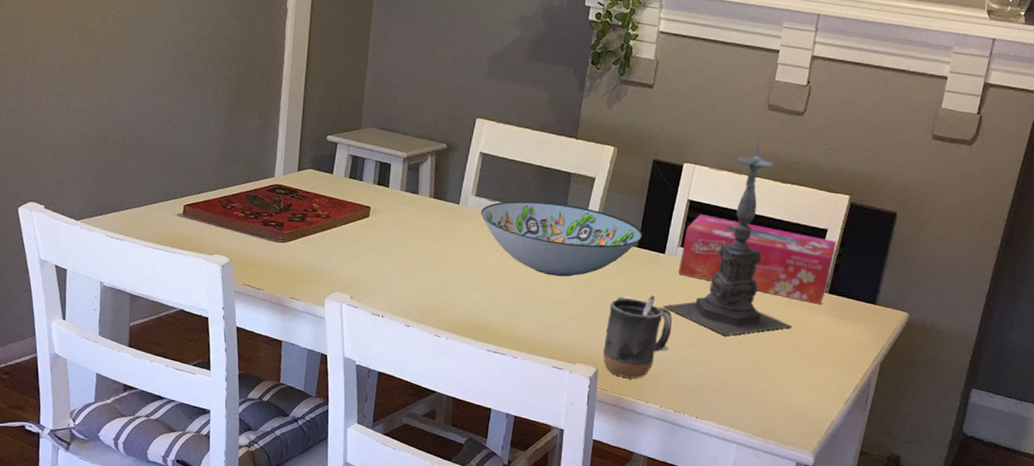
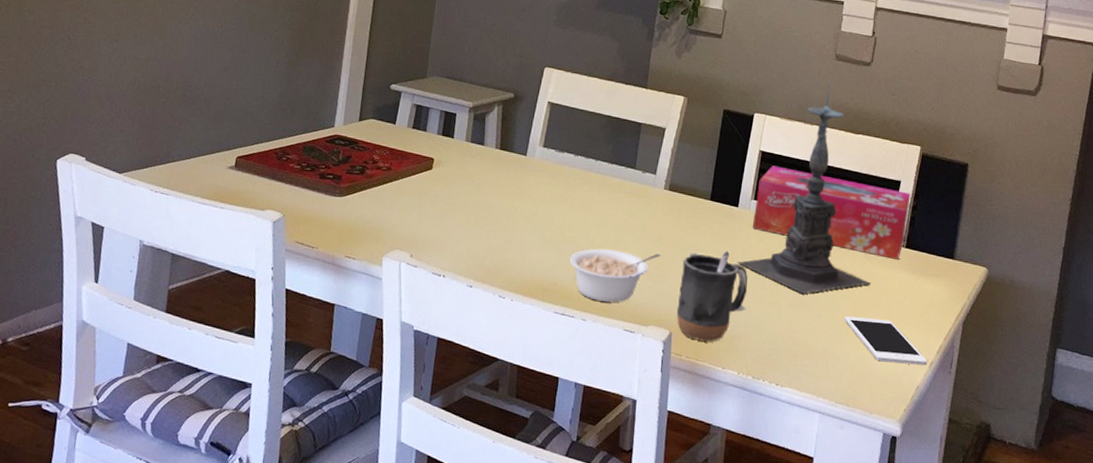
decorative bowl: present [481,200,643,277] -> none [548,152,715,232]
legume: none [501,292,589,342] -> present [569,248,661,302]
cell phone: none [764,356,843,403] -> present [844,316,927,366]

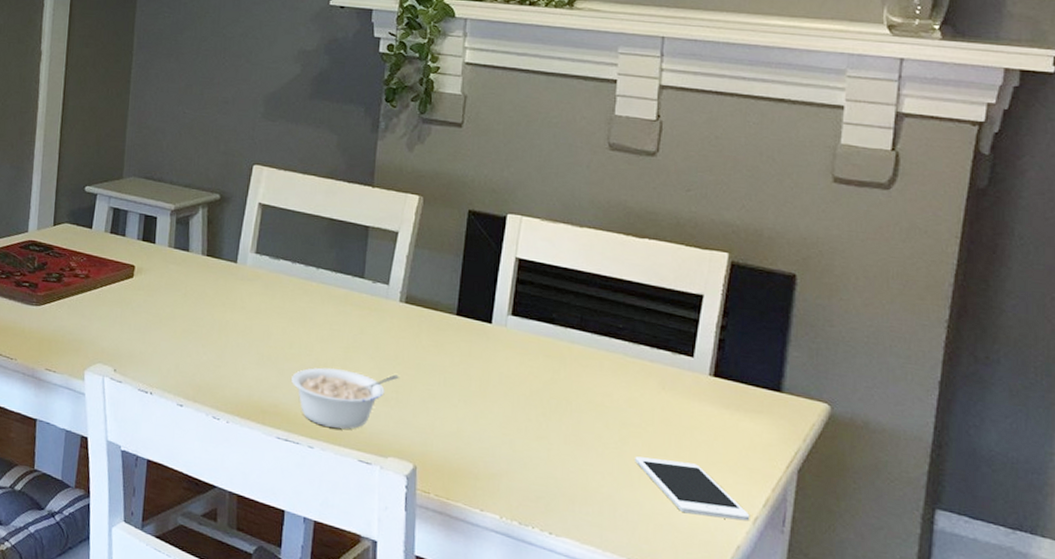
mug: present [676,250,748,342] -> none [421,373,508,479]
candle holder: present [737,82,870,295] -> none [494,176,668,429]
tissue box: present [753,165,911,261] -> none [511,275,718,392]

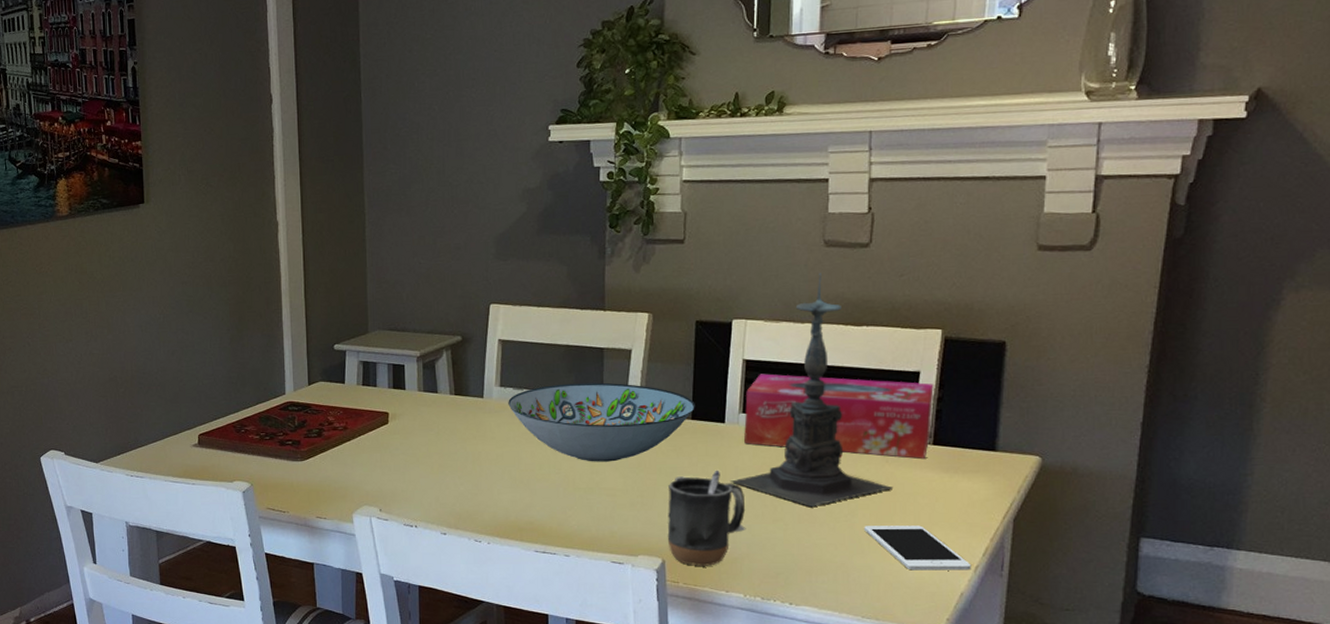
decorative bowl: none [262,258,462,350] -> present [508,382,695,462]
legume: present [291,367,399,429] -> none [544,481,643,535]
mug: none [421,373,508,479] -> present [667,470,746,566]
candle holder: none [494,176,668,429] -> present [731,272,892,508]
tissue box: none [511,275,718,392] -> present [744,373,934,460]

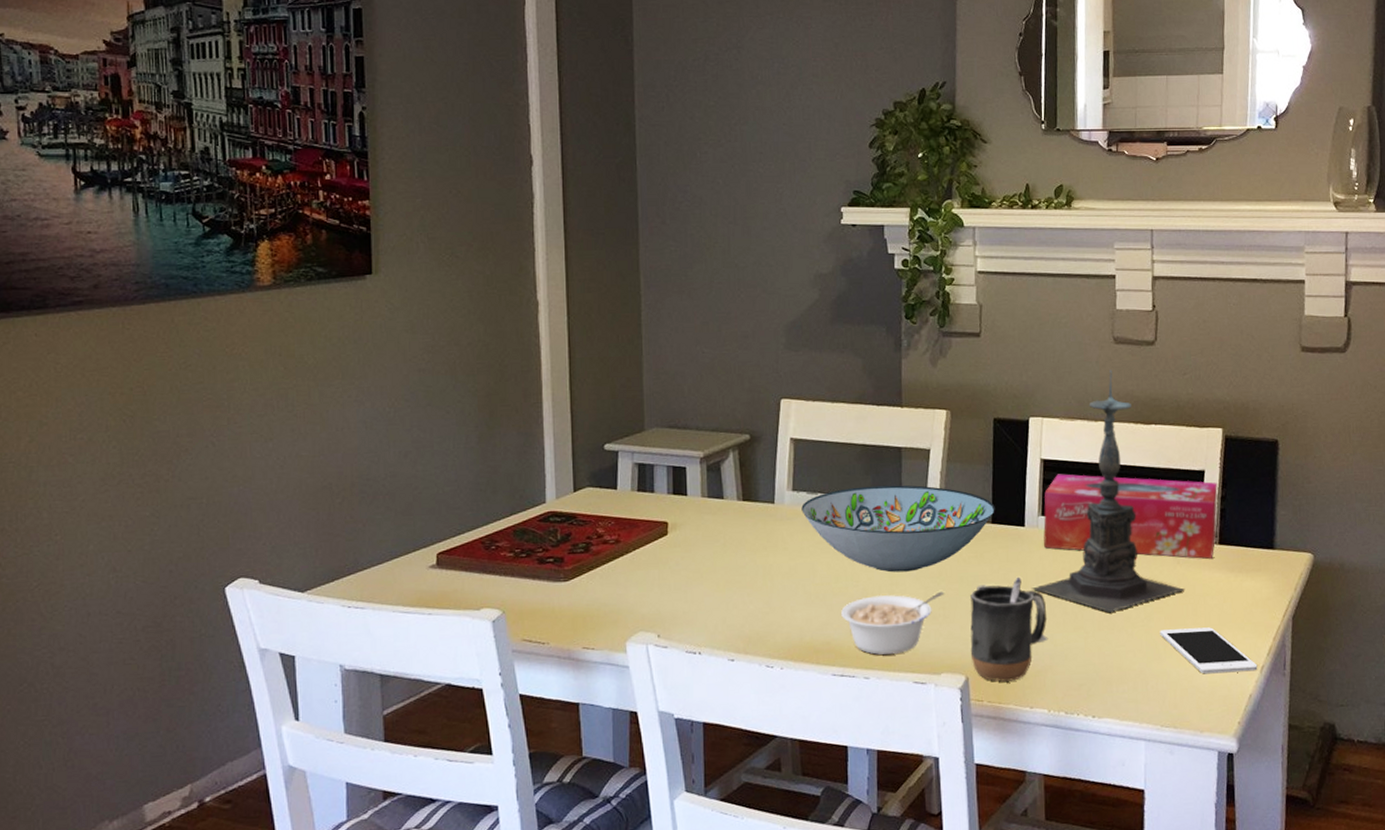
legume: none [544,481,643,535] -> present [841,591,944,655]

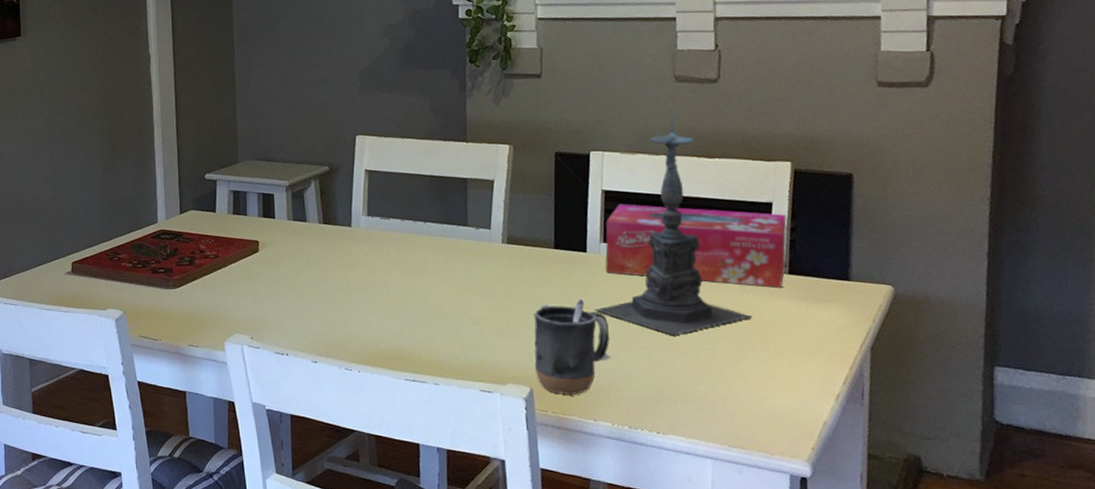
decorative bowl: present [801,485,995,573] -> none [375,212,557,291]
legume: present [841,591,944,655] -> none [412,309,509,364]
cell phone: present [1160,627,1258,674] -> none [726,354,833,399]

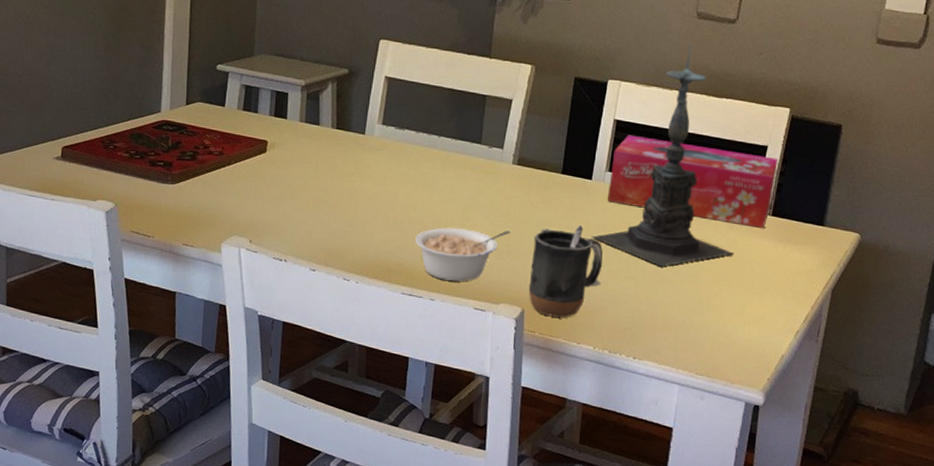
legume: none [412,309,509,364] -> present [415,227,511,281]

